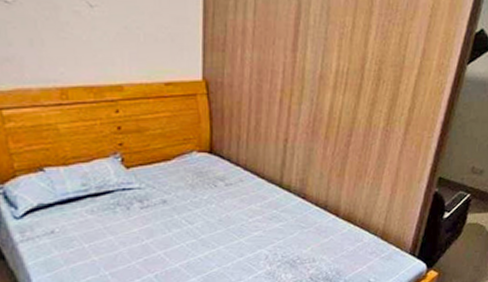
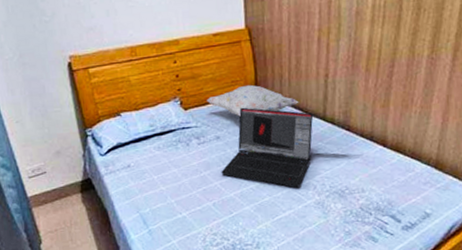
decorative pillow: none [154,144,256,179] -> present [207,84,299,117]
laptop: none [166,169,270,258] -> present [221,107,314,189]

